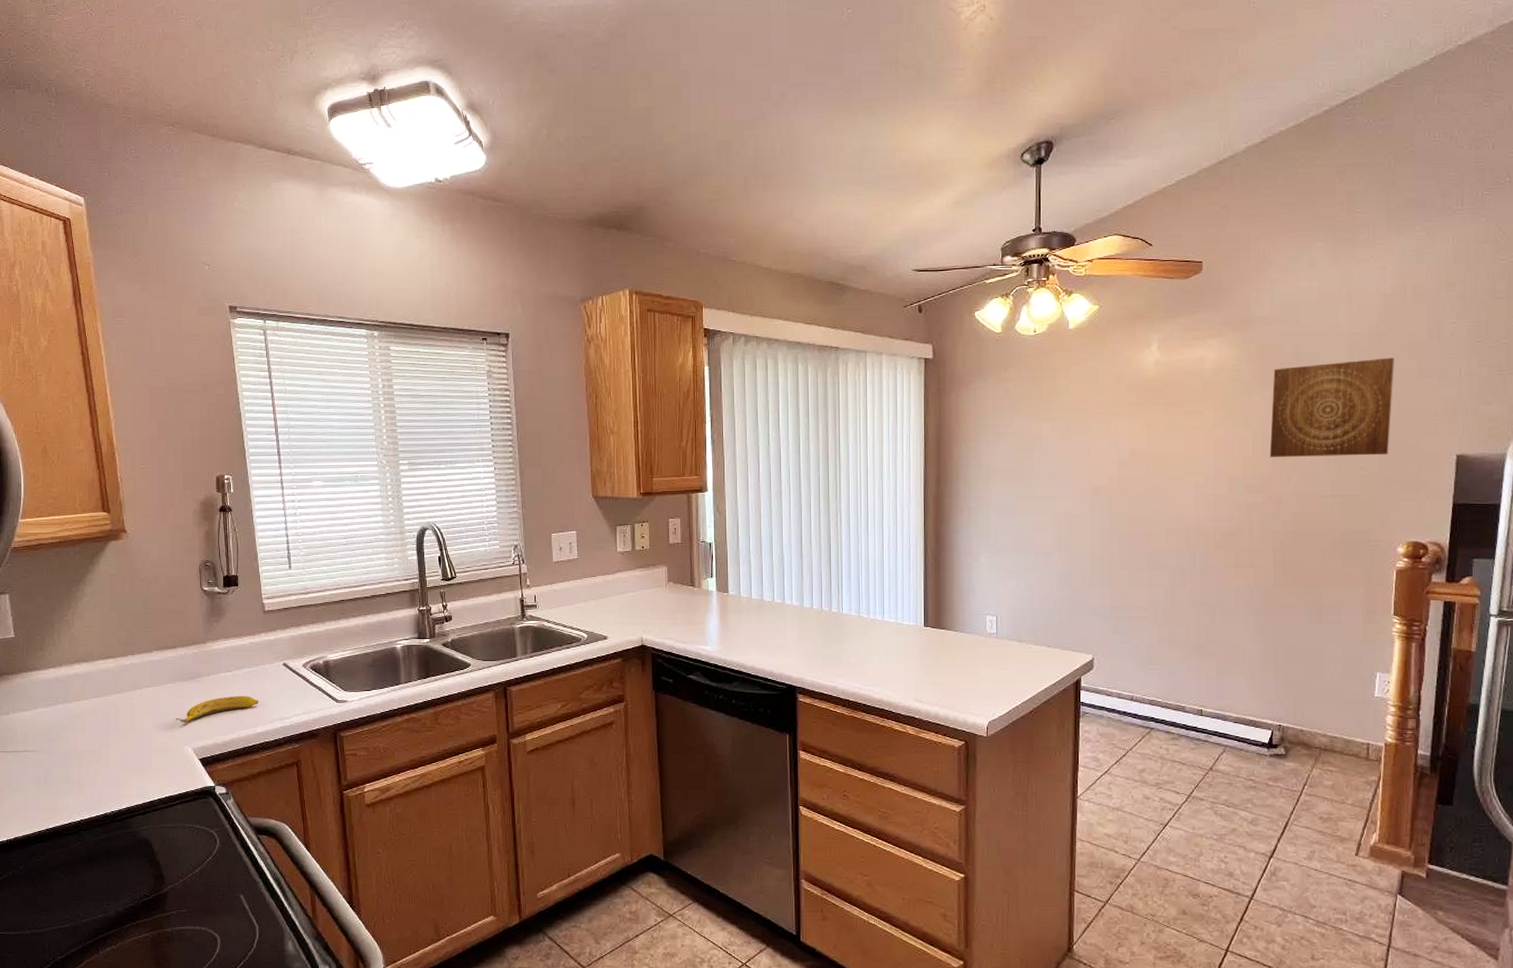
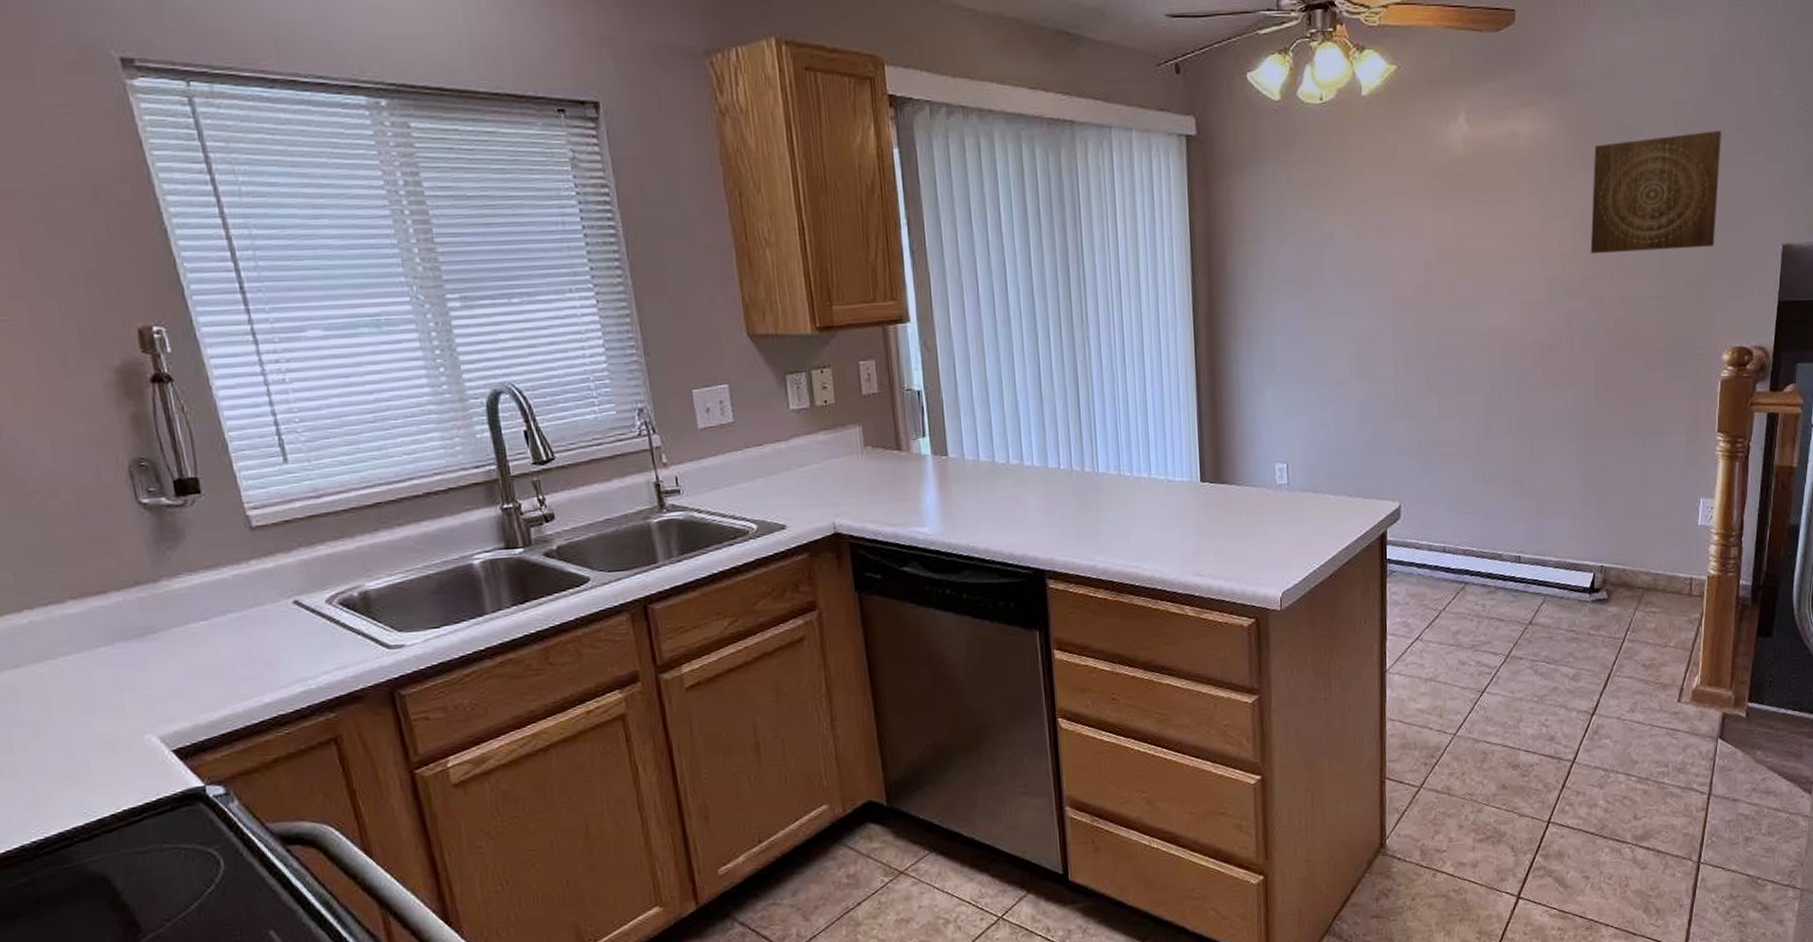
banana: present [175,695,259,723] -> none [122,652,261,701]

